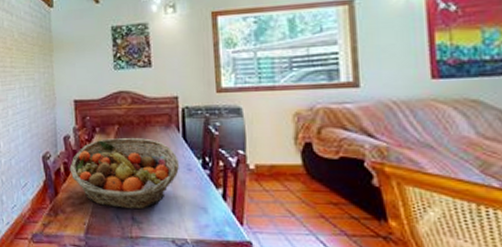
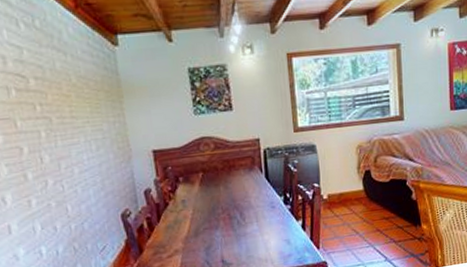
fruit basket: present [69,138,179,210] -> none [153,182,264,256]

